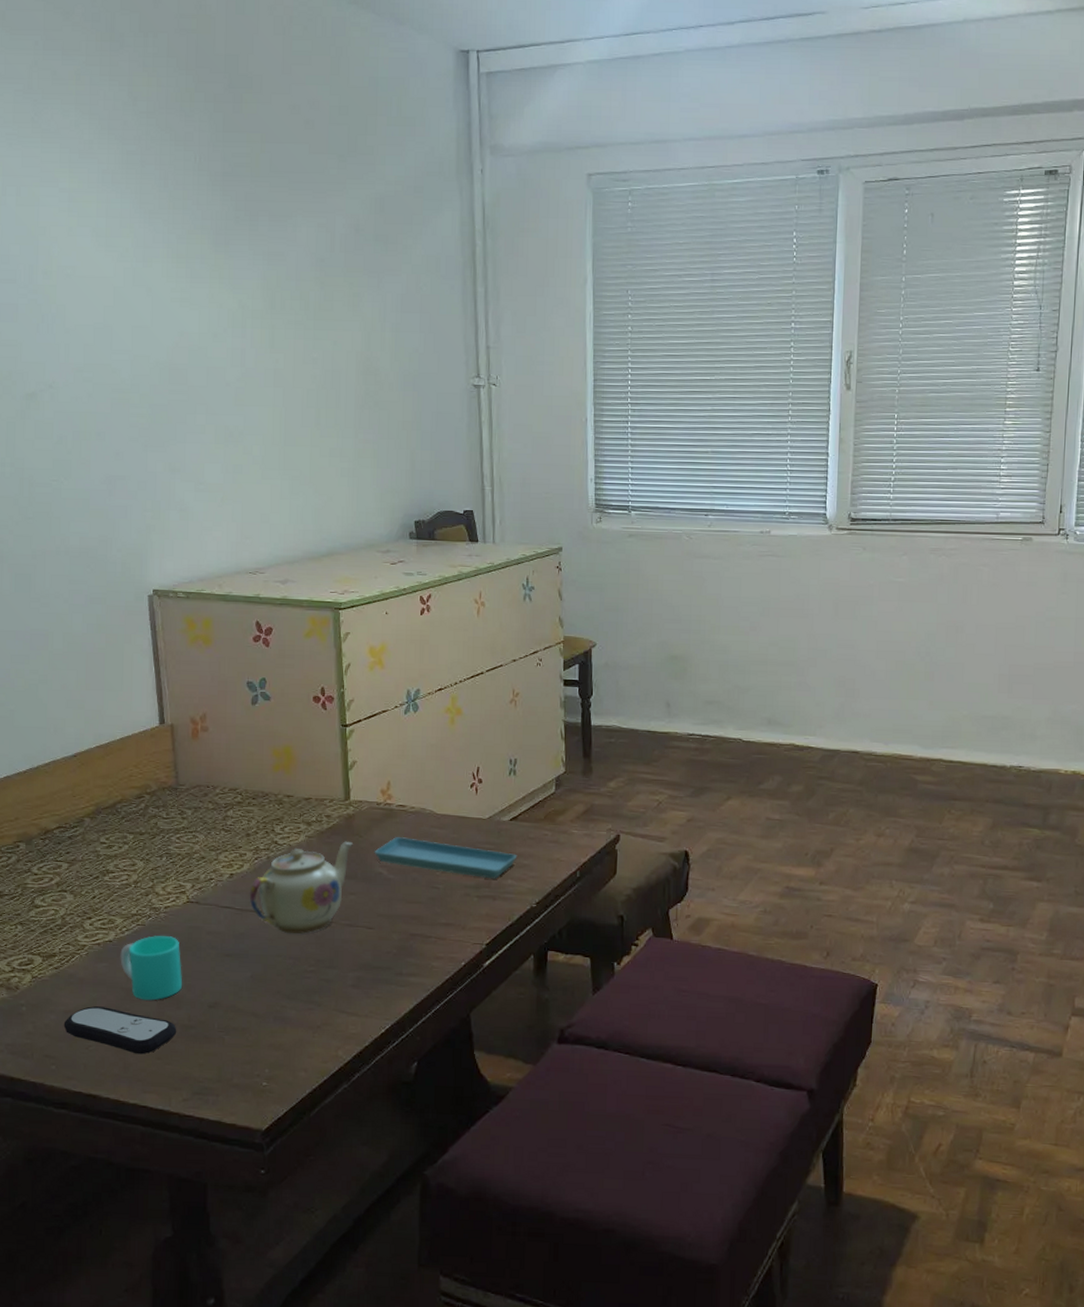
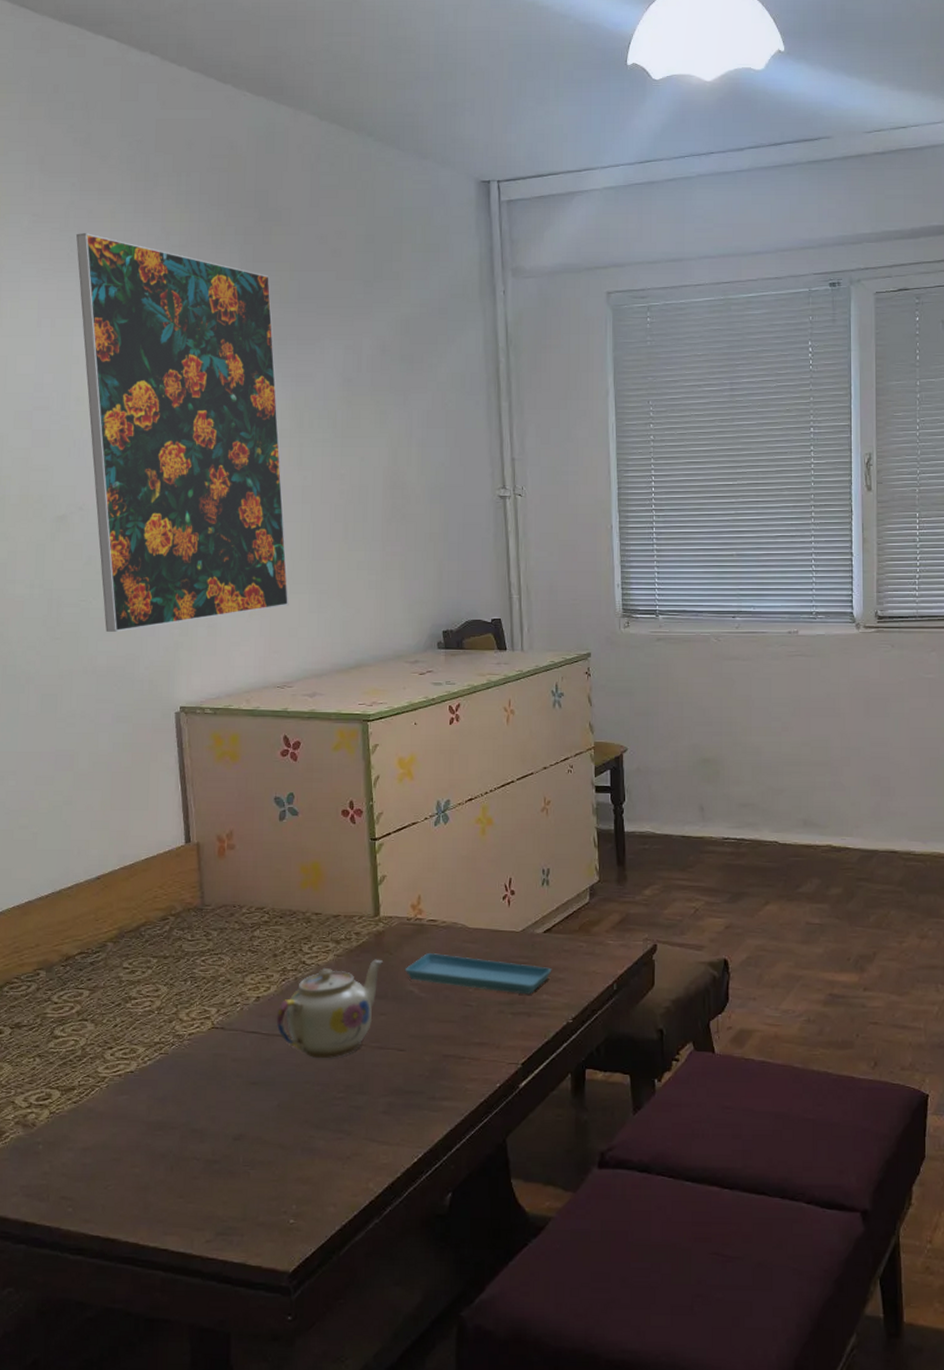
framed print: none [39,96,261,513] -> present [75,233,289,632]
remote control: present [63,1006,177,1055] -> none [81,1142,200,1193]
cup: present [120,936,183,1001] -> none [142,1065,207,1134]

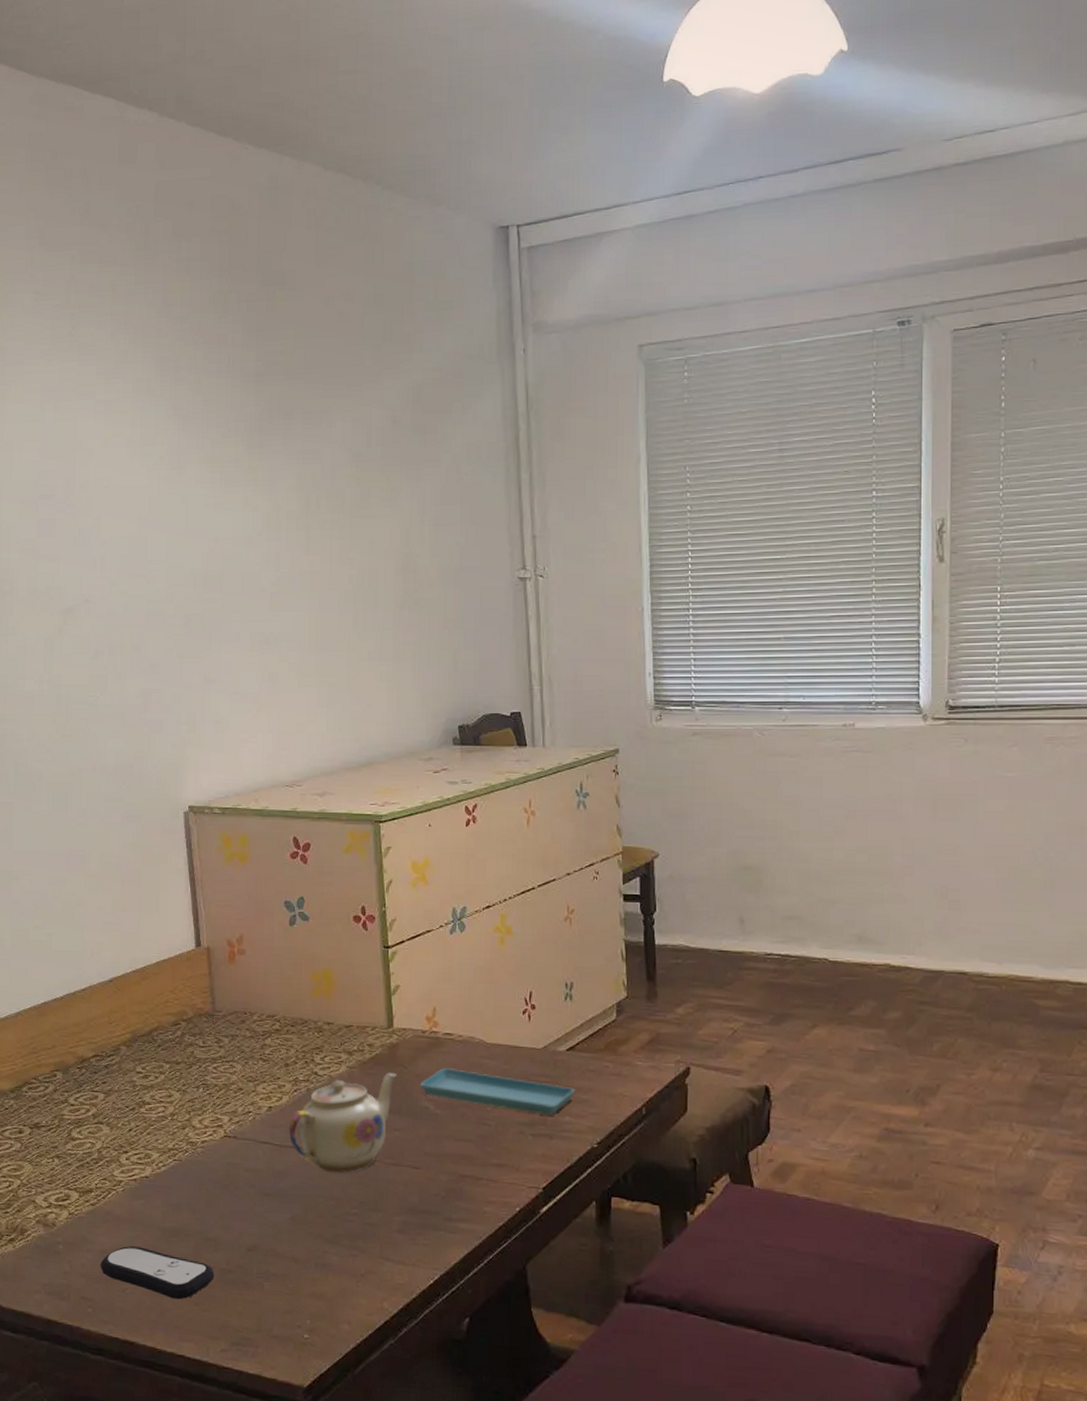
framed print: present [75,233,289,632] -> none [76,309,298,728]
remote control: none [81,1142,200,1193] -> present [100,1246,215,1300]

